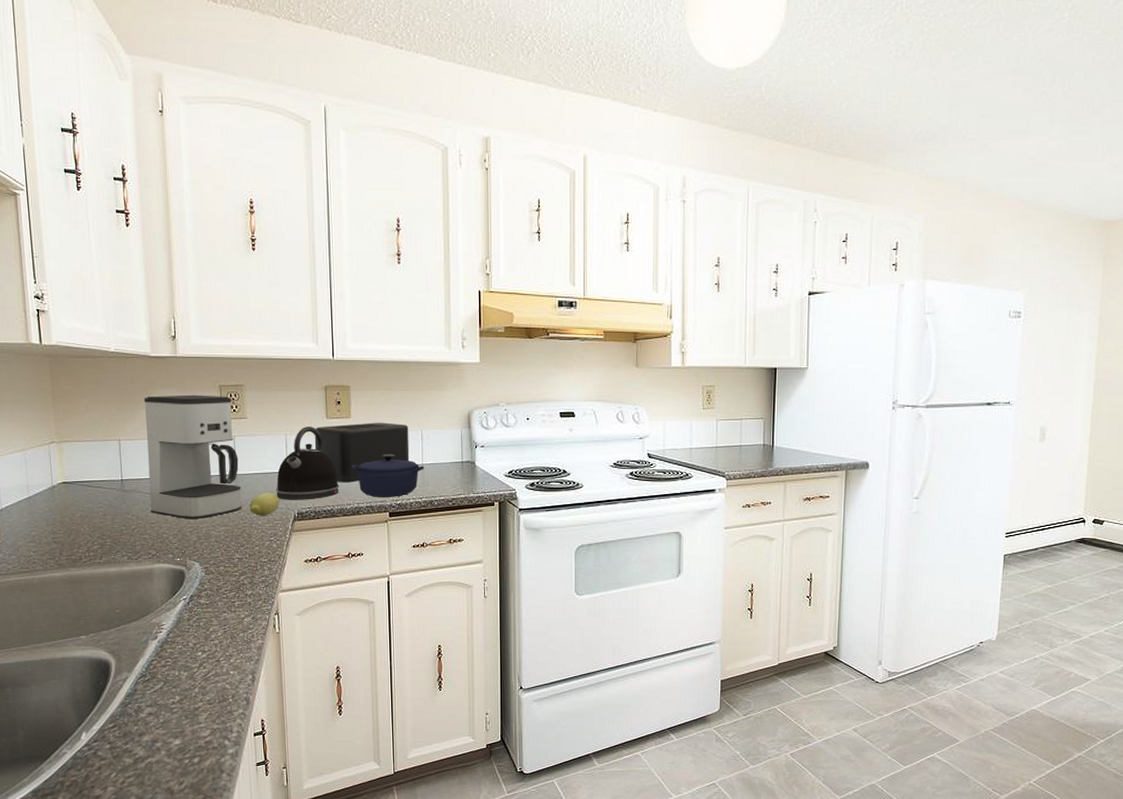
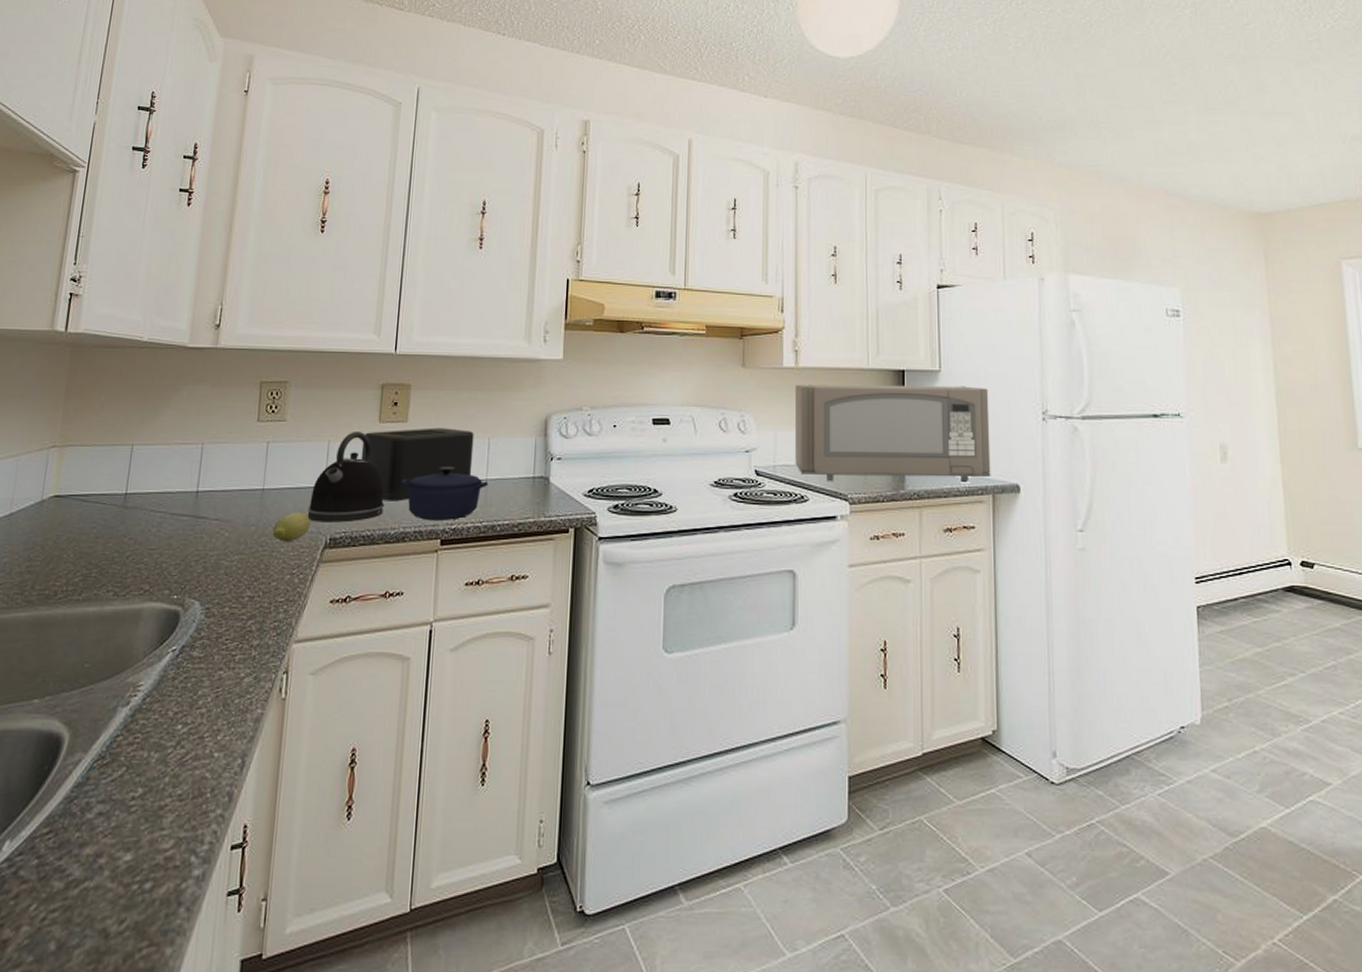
coffee maker: present [143,395,242,518] -> none [152,392,272,544]
microwave: none [681,380,848,462] -> present [794,384,991,483]

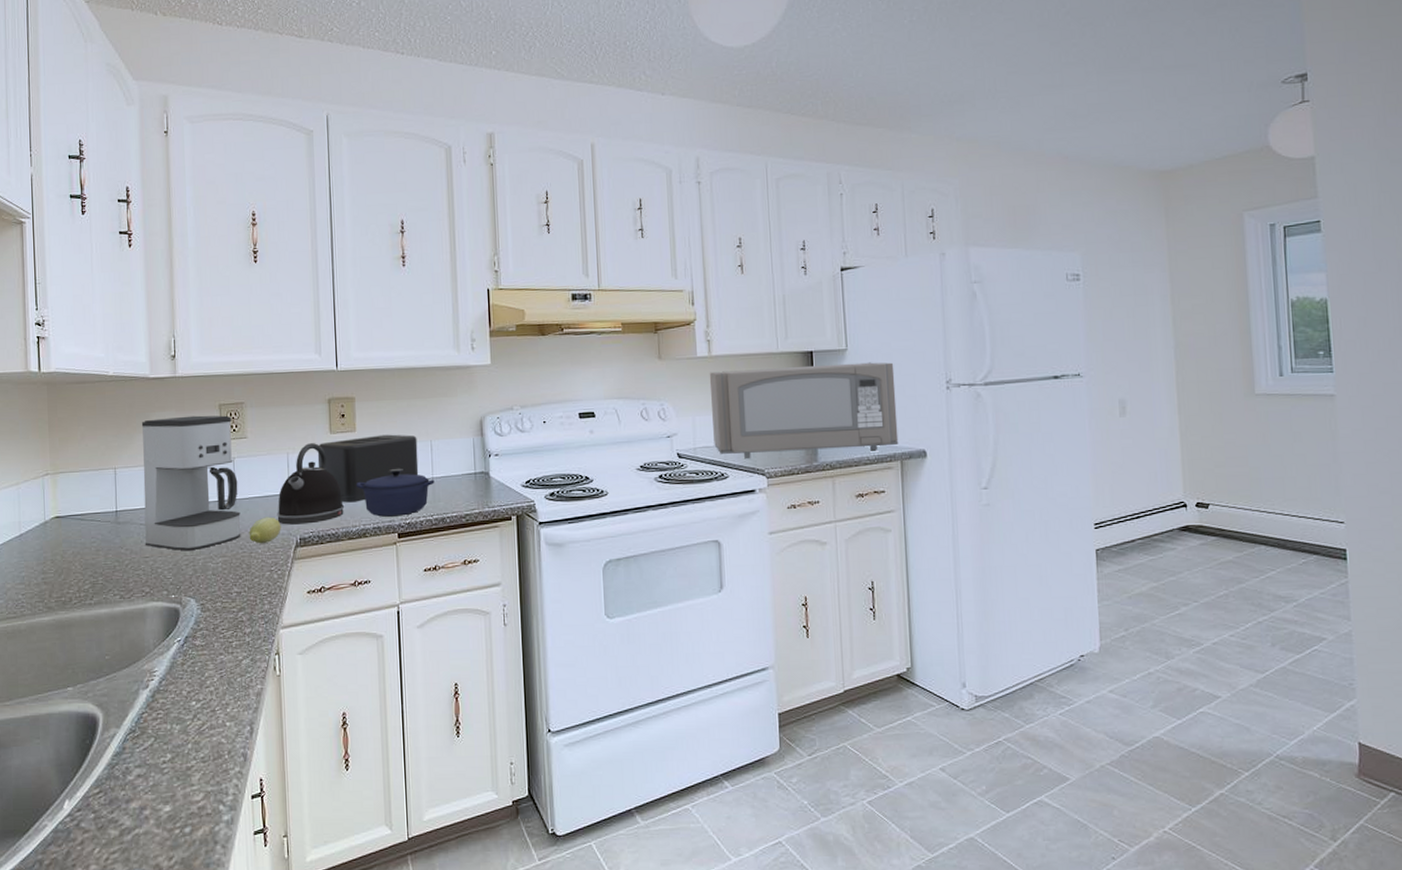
coffee maker: none [152,392,272,544] -> present [141,415,241,550]

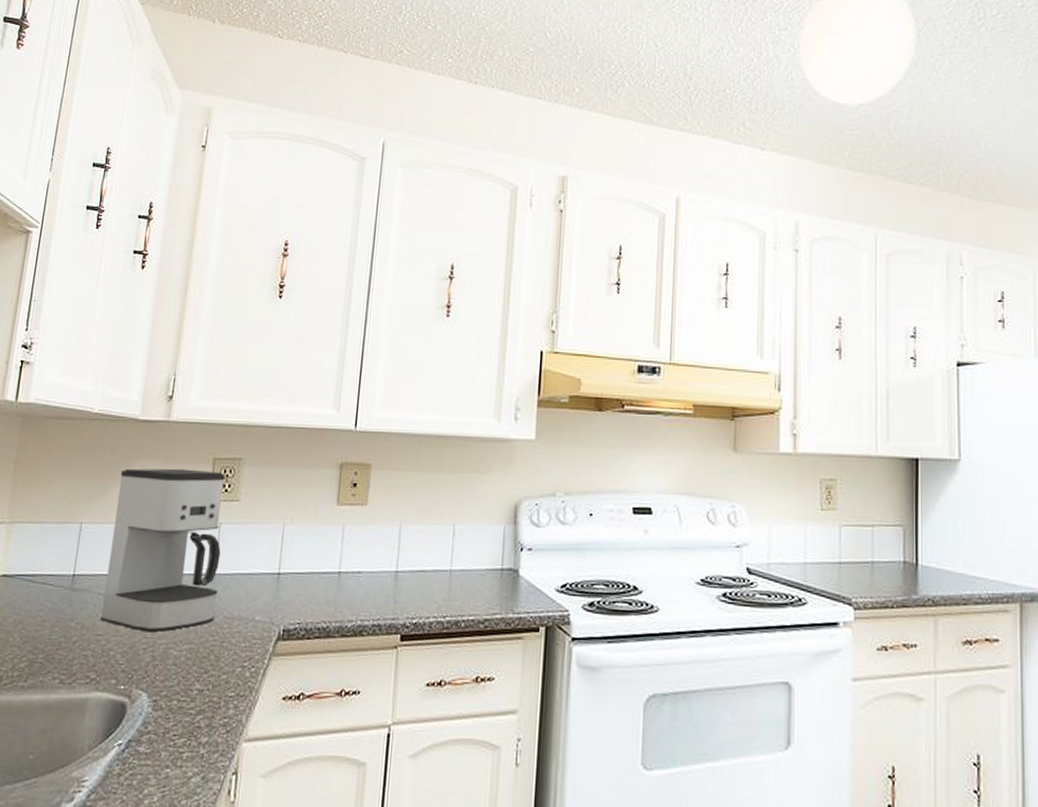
fruit: present [249,517,281,544] -> none [223,599,264,633]
kettle: present [277,443,345,525] -> none [260,514,342,613]
toaster: present [317,434,419,503] -> none [317,512,438,592]
cooking pot: present [357,468,435,517] -> none [359,554,453,614]
microwave: present [709,362,899,460] -> none [792,472,1018,590]

